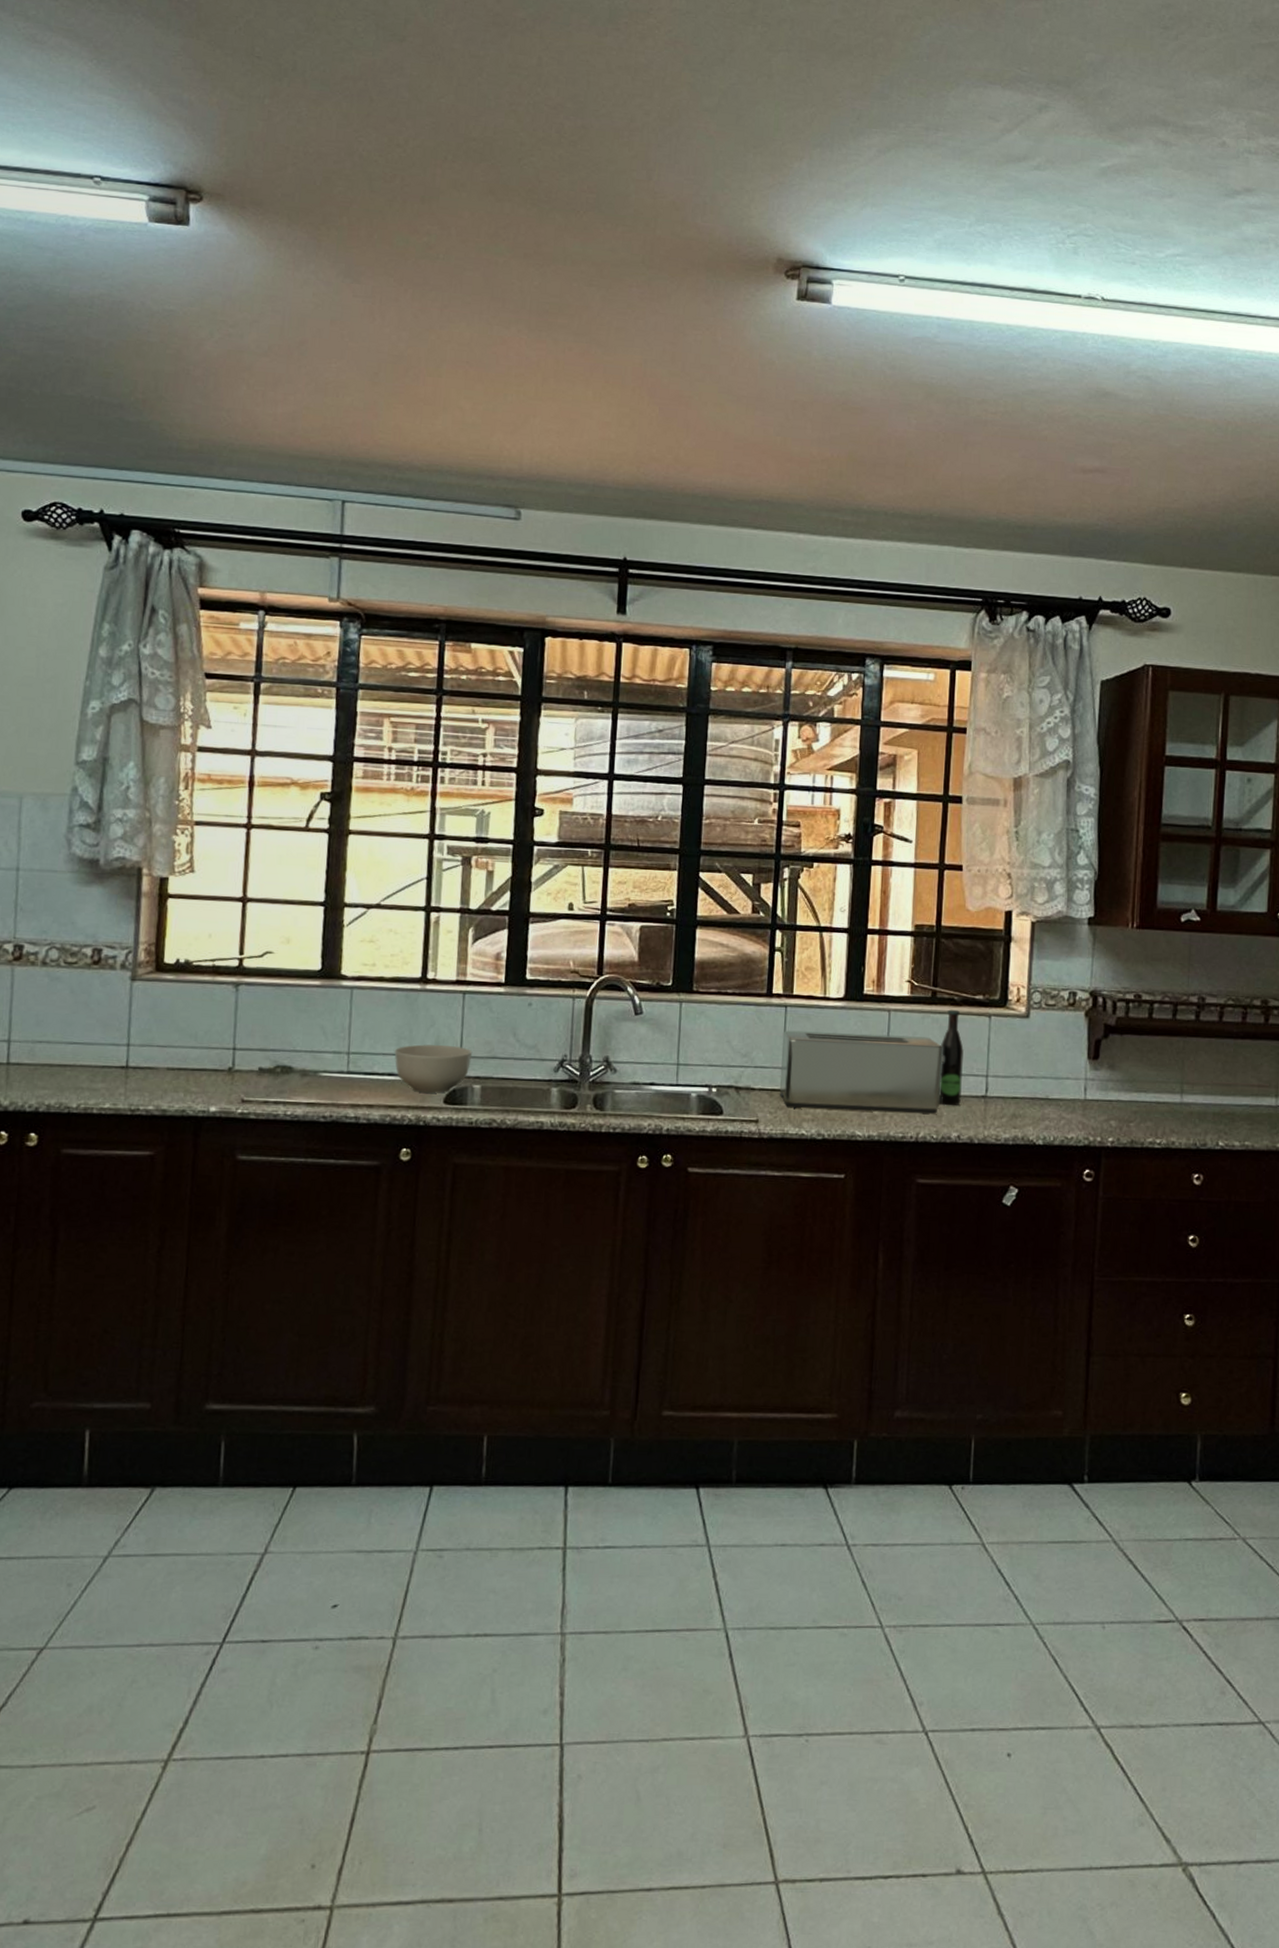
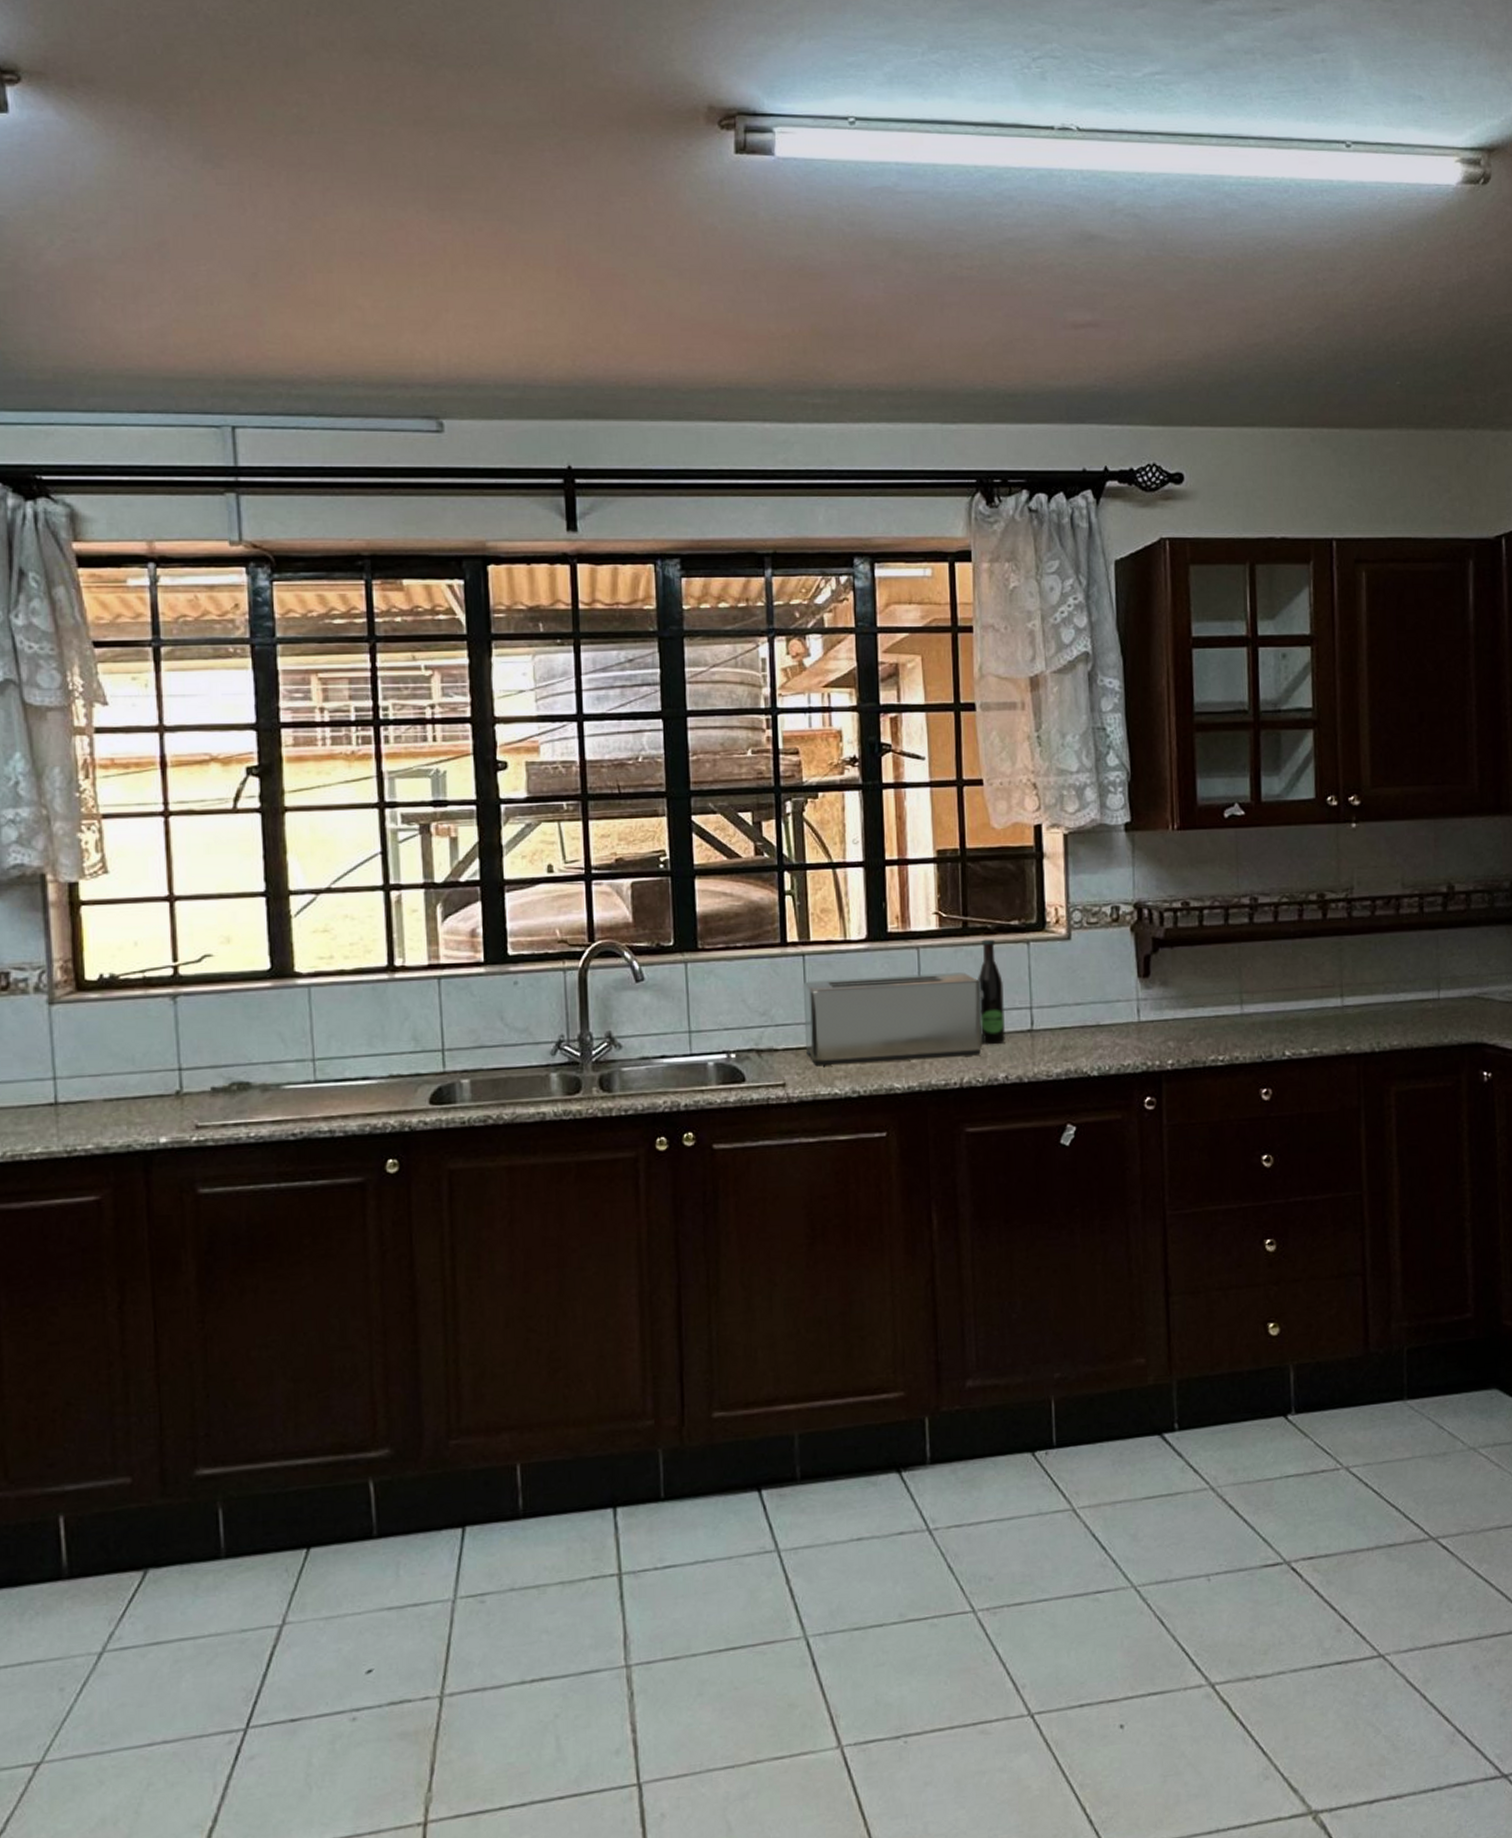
bowl: present [394,1044,473,1093] -> none [366,1038,456,1095]

